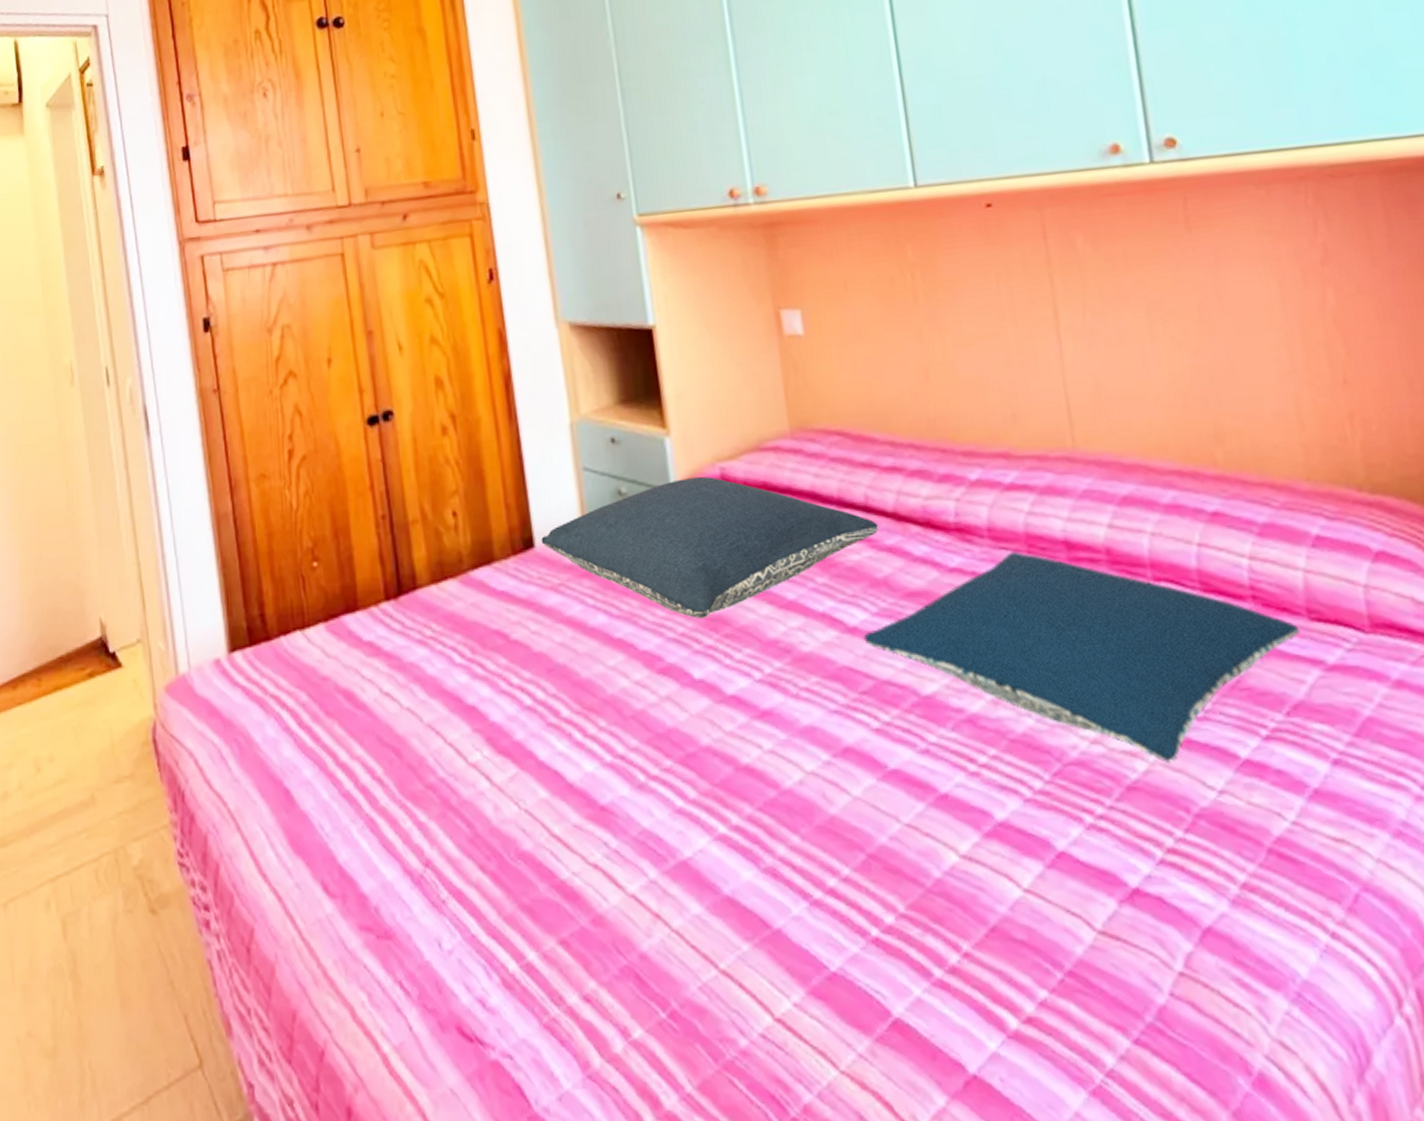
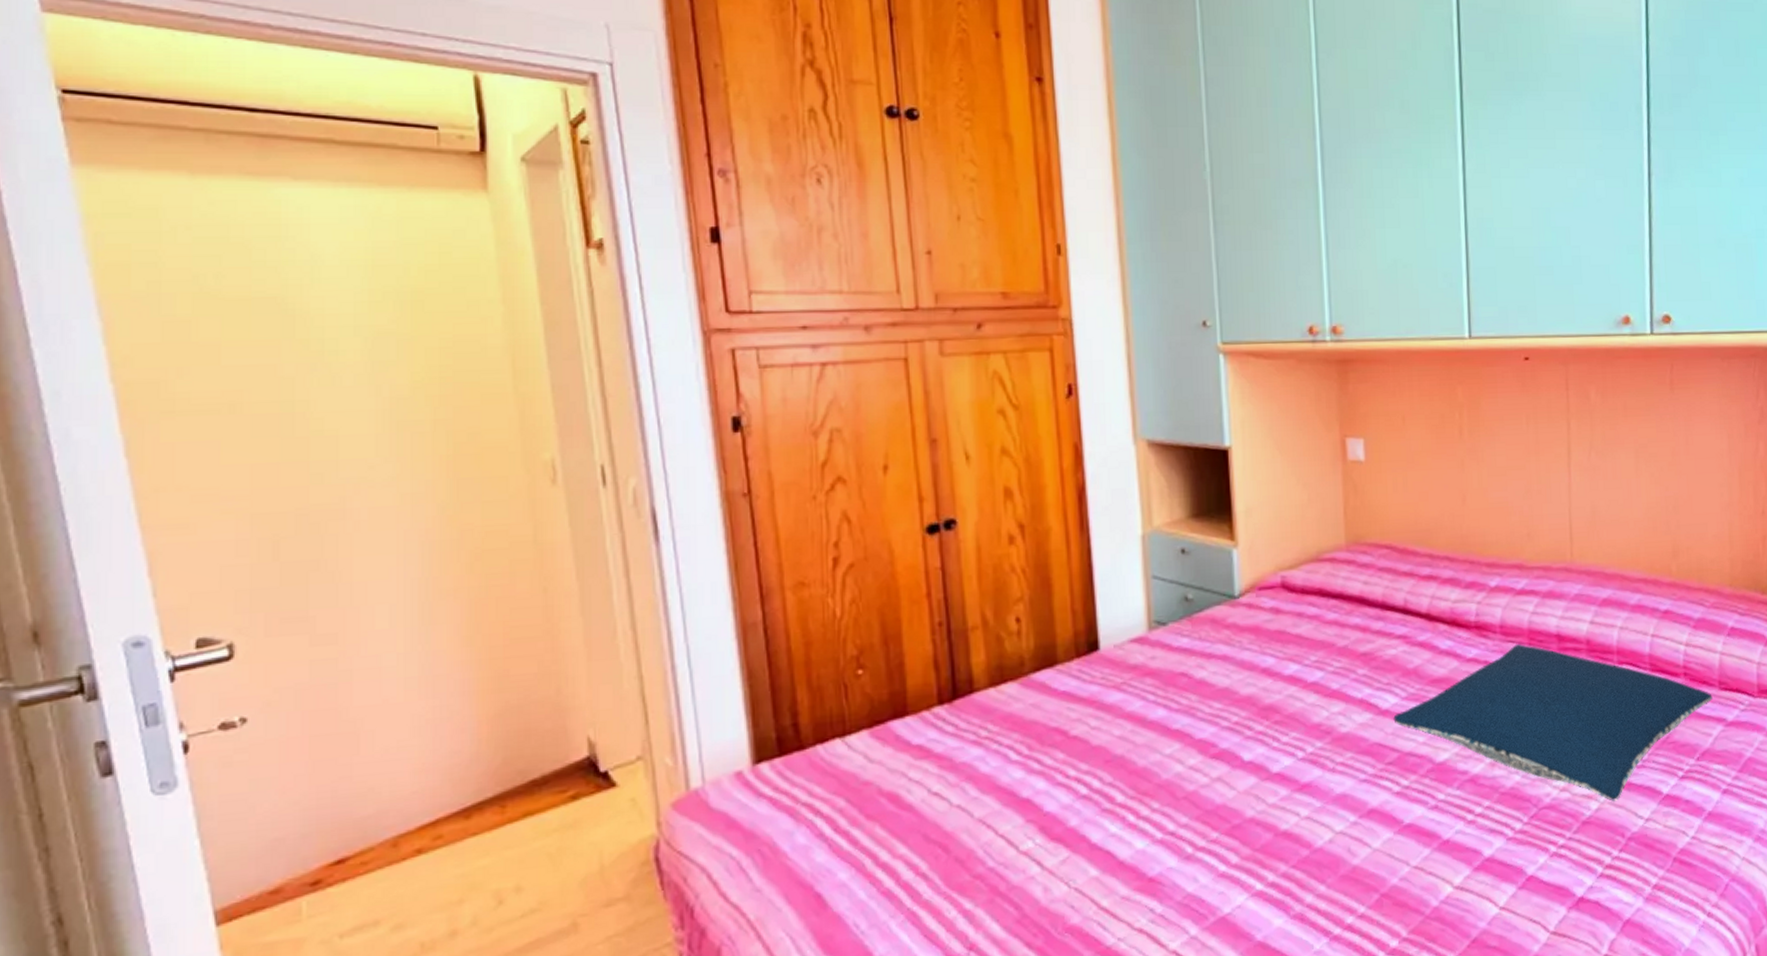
pillow: present [541,476,879,618] -> none [1106,583,1413,709]

